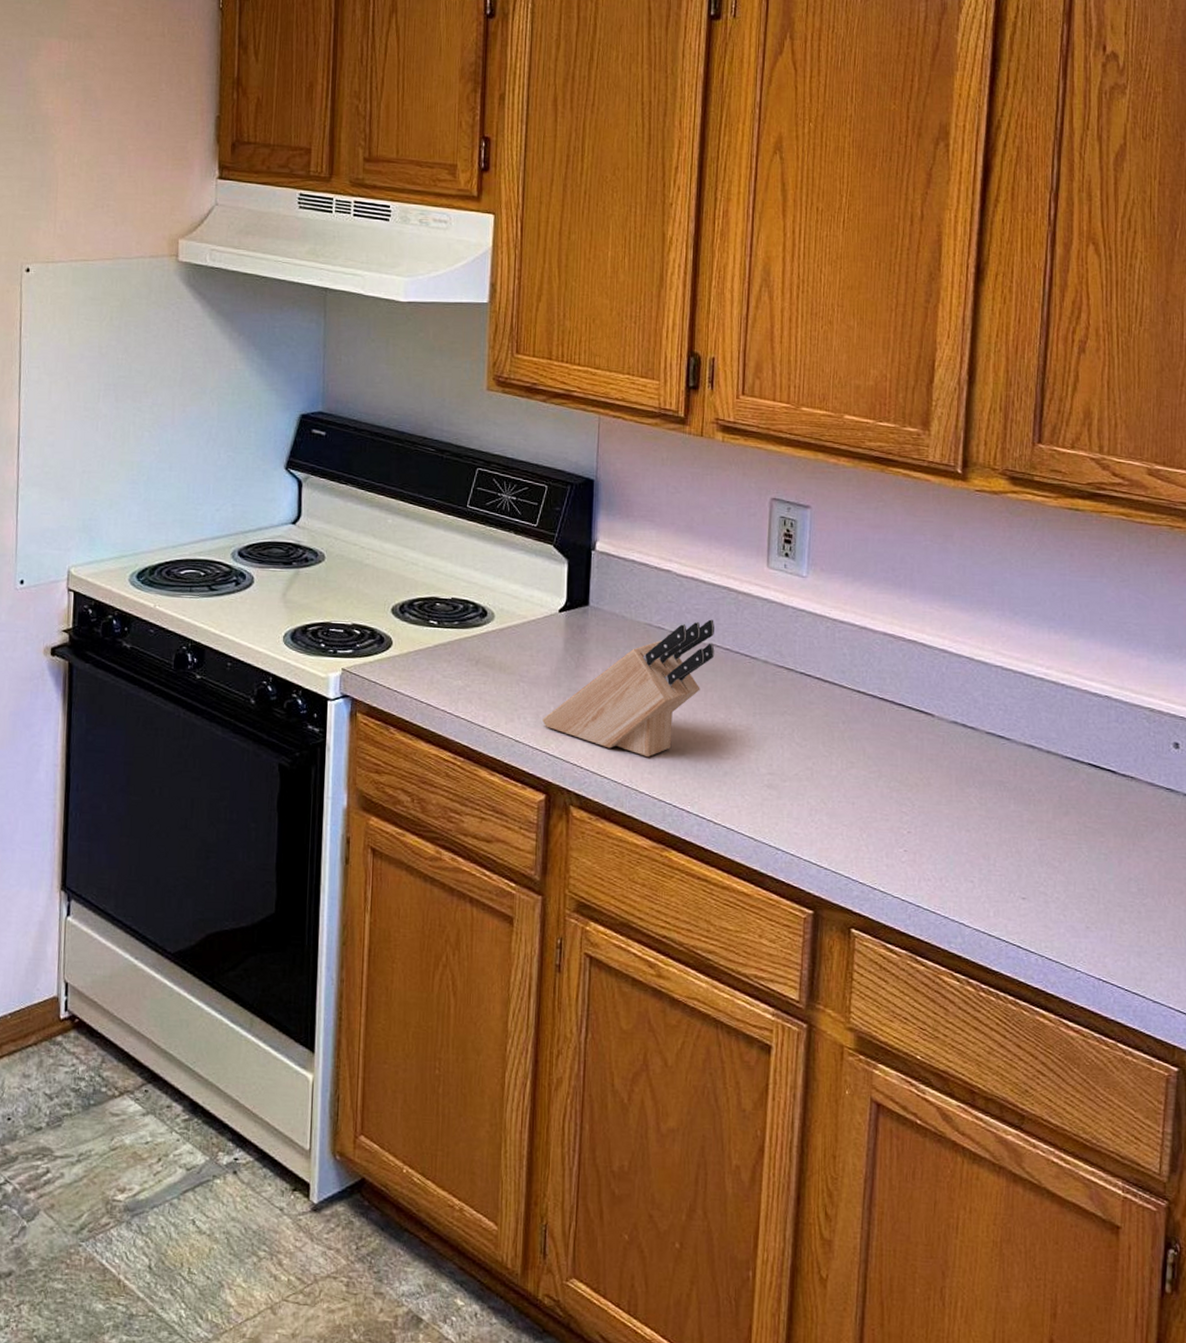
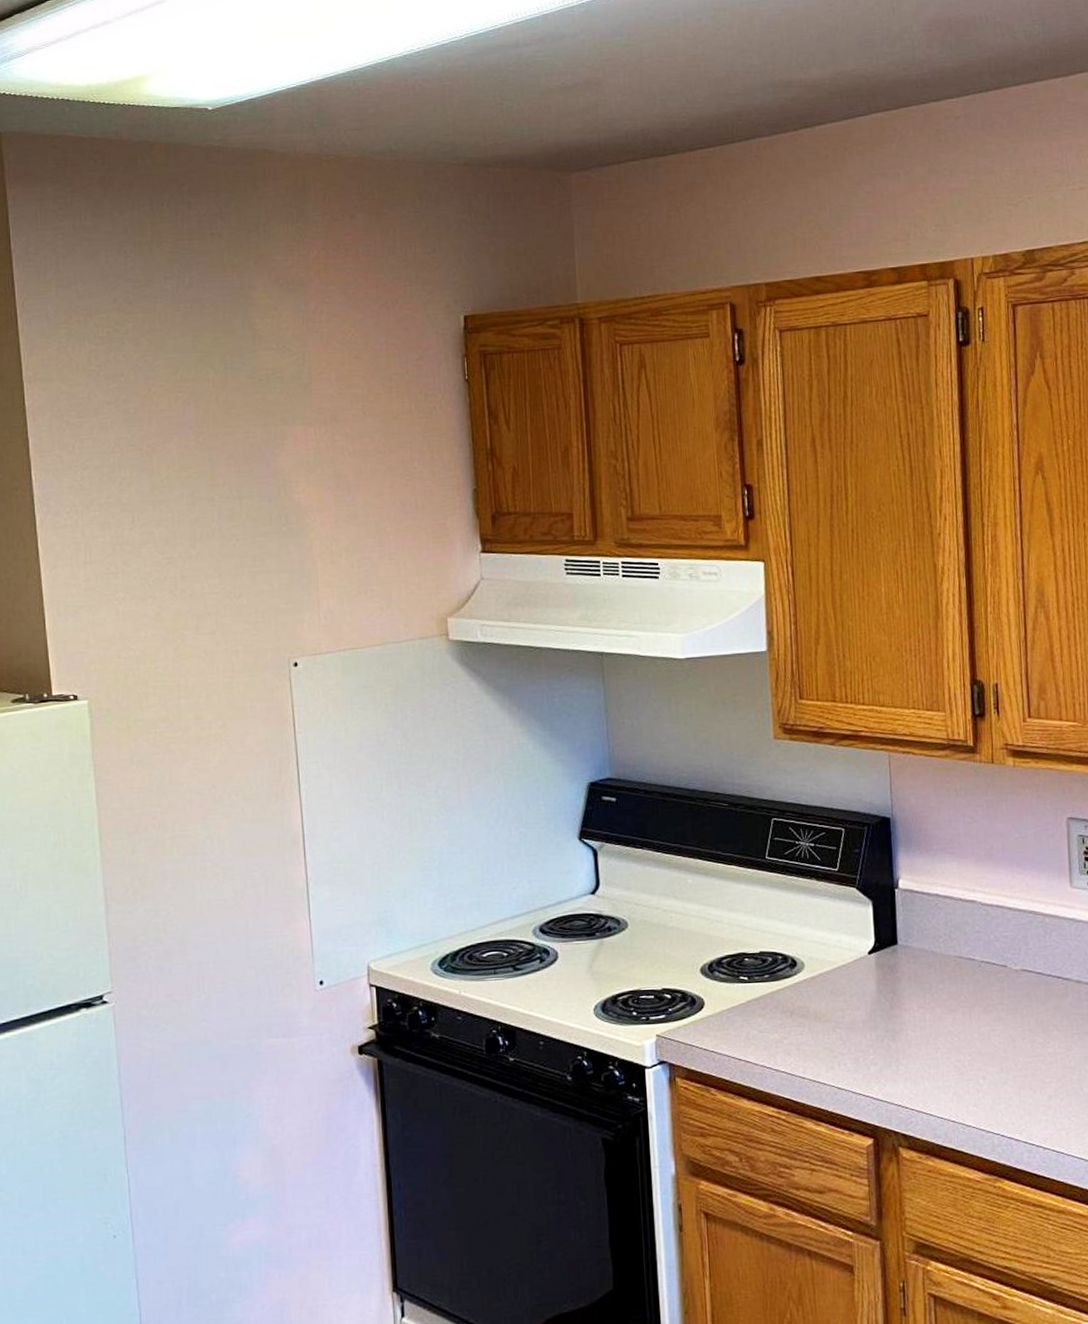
knife block: present [542,619,715,758] -> none [862,945,1028,1090]

